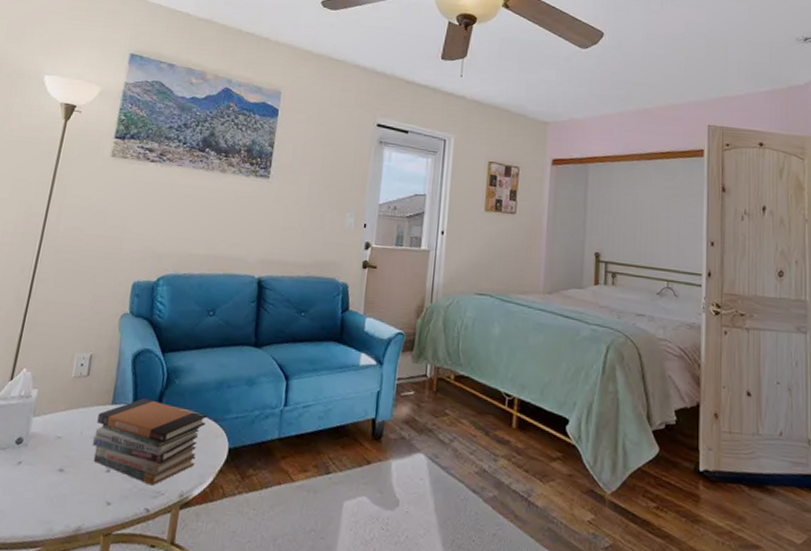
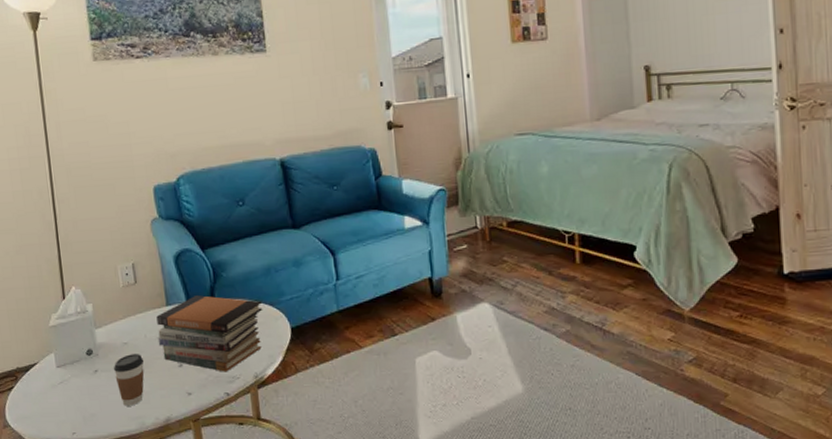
coffee cup: none [36,449,73,508] -> present [113,354,145,406]

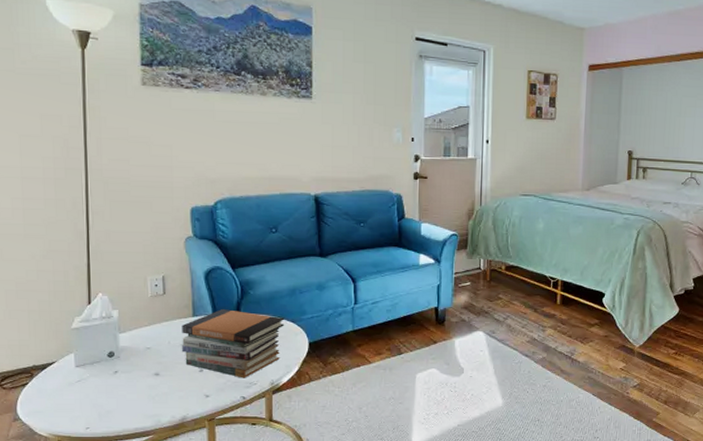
coffee cup: present [113,354,145,406] -> none [133,358,166,405]

